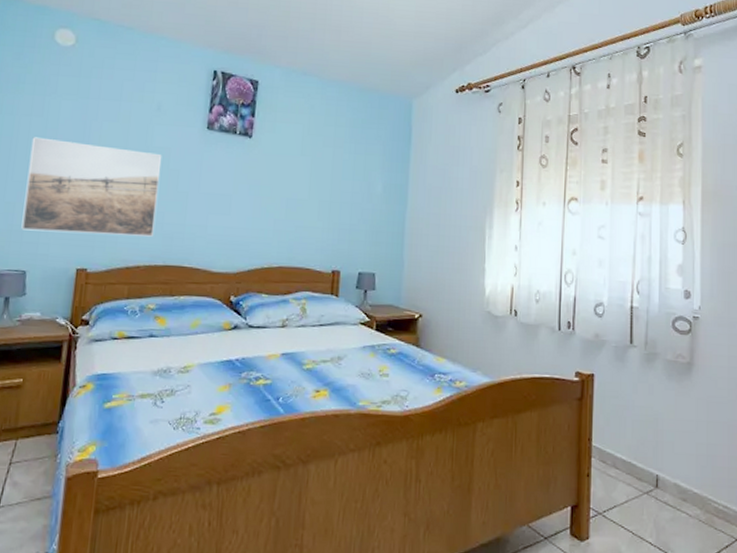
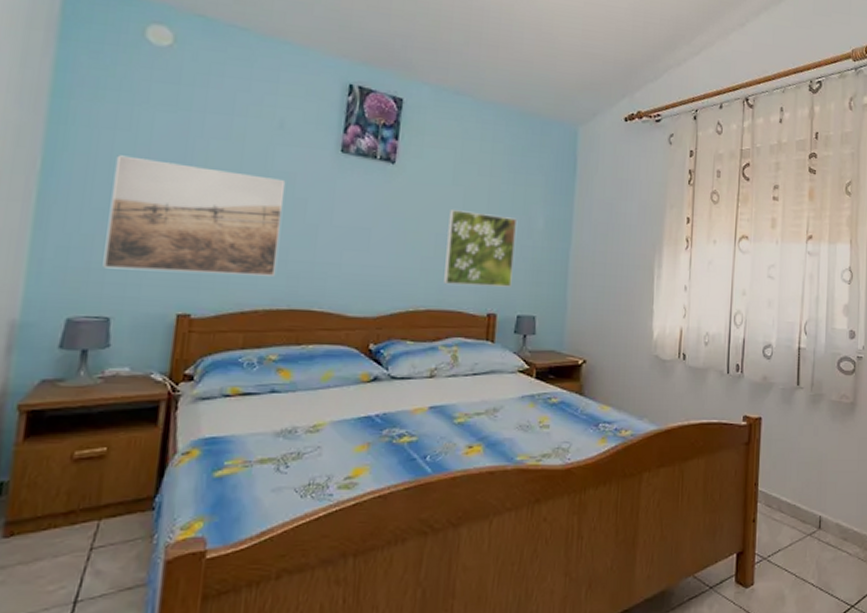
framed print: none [294,177,358,247] -> present [444,210,518,287]

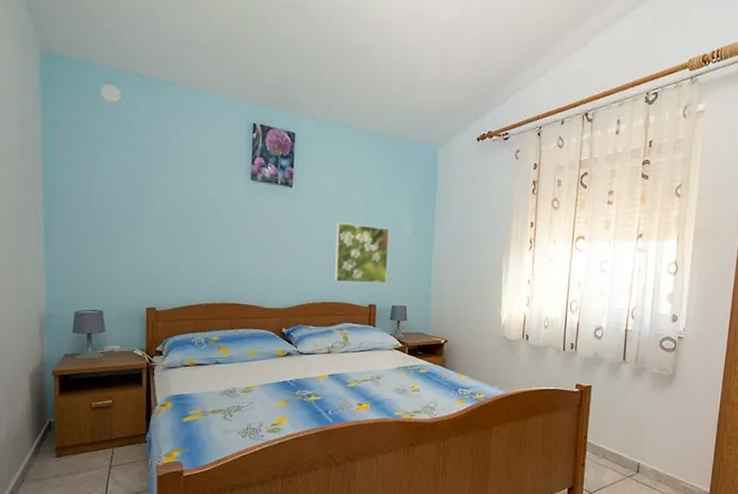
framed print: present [103,155,286,276] -> none [93,190,212,279]

